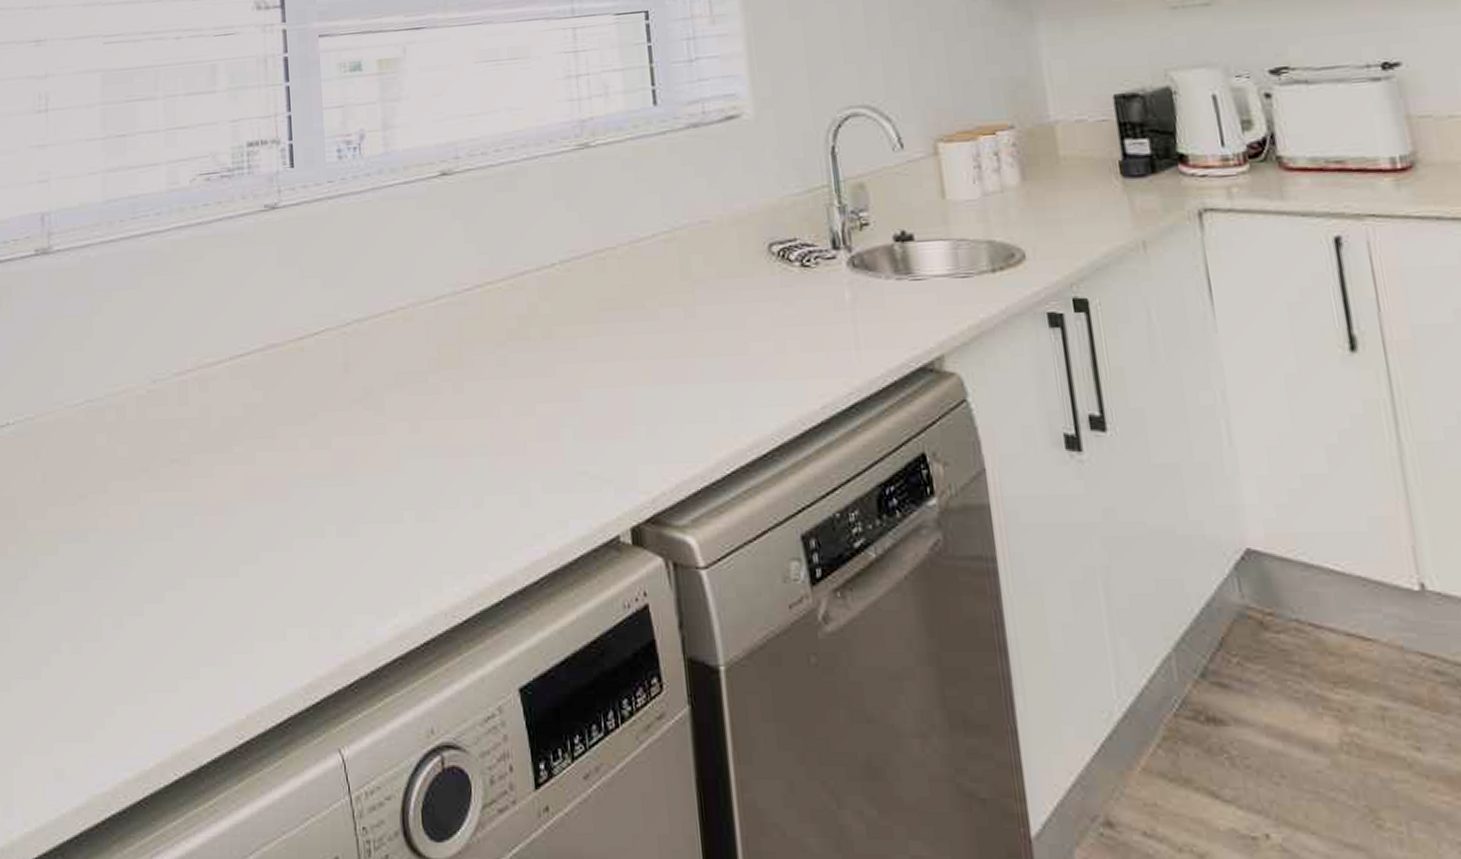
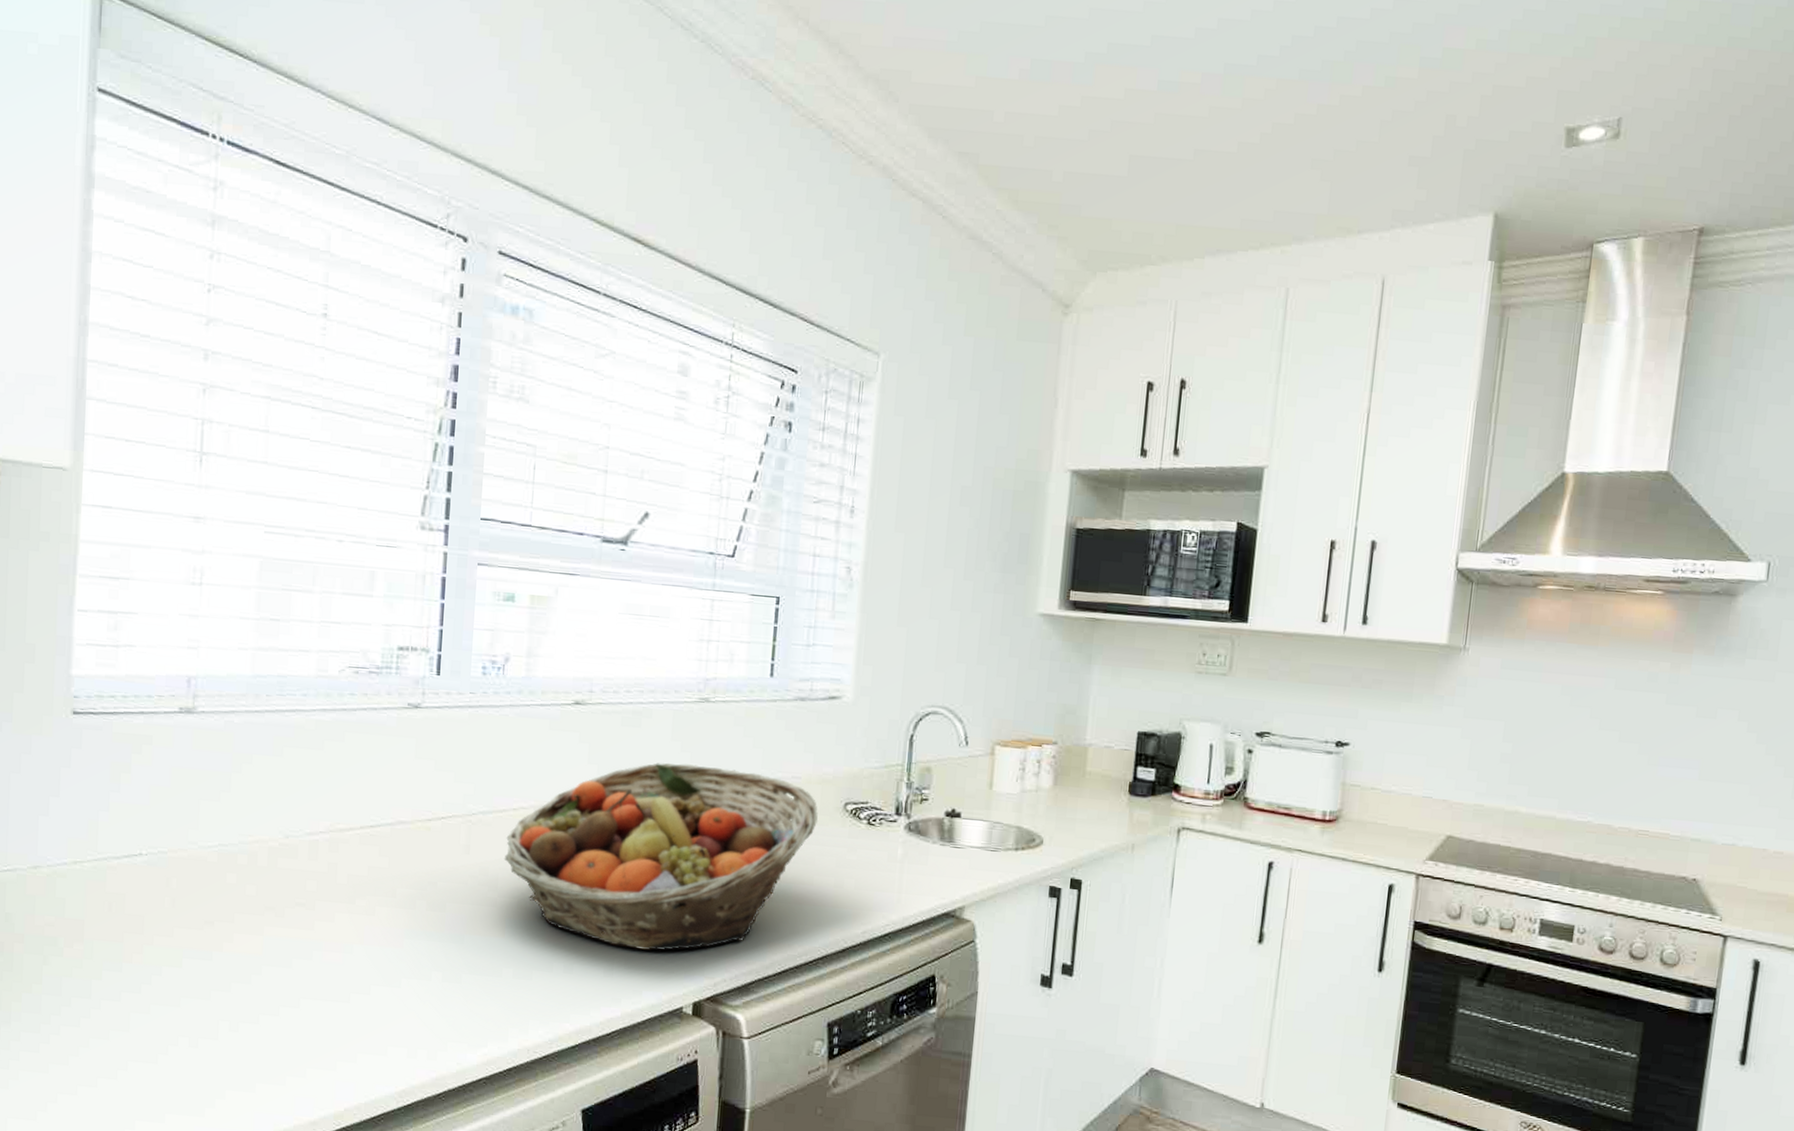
fruit basket: none [387,223,740,466] -> present [505,762,818,951]

